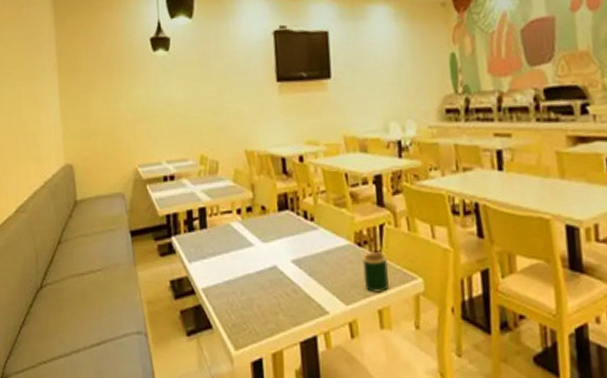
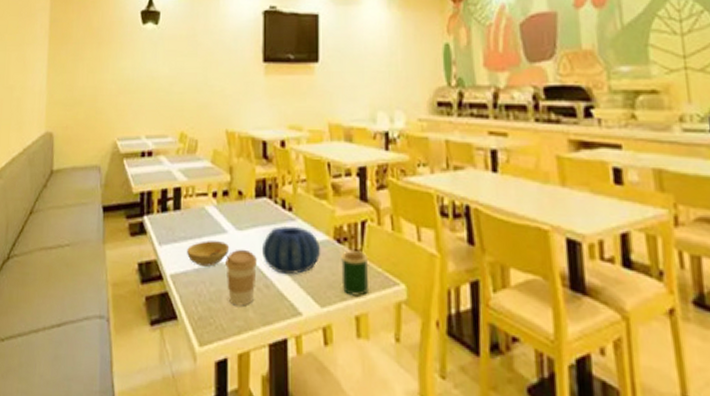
bowl: none [216,254,257,278] -> present [187,241,230,267]
coffee cup: none [254,259,284,311] -> present [225,249,257,306]
decorative bowl: none [287,234,344,279] -> present [261,225,321,275]

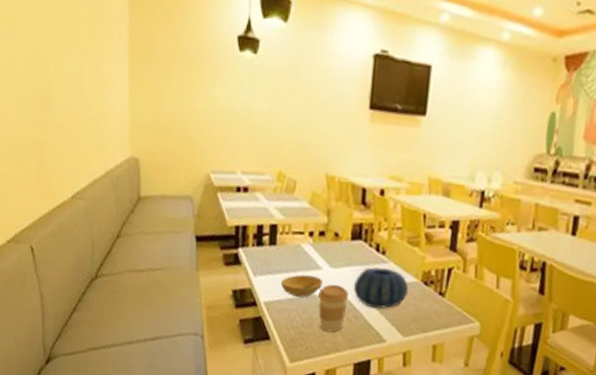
mug: present [341,250,369,296] -> none [424,292,451,330]

